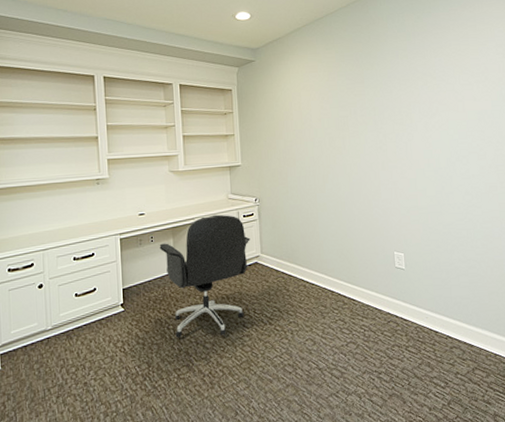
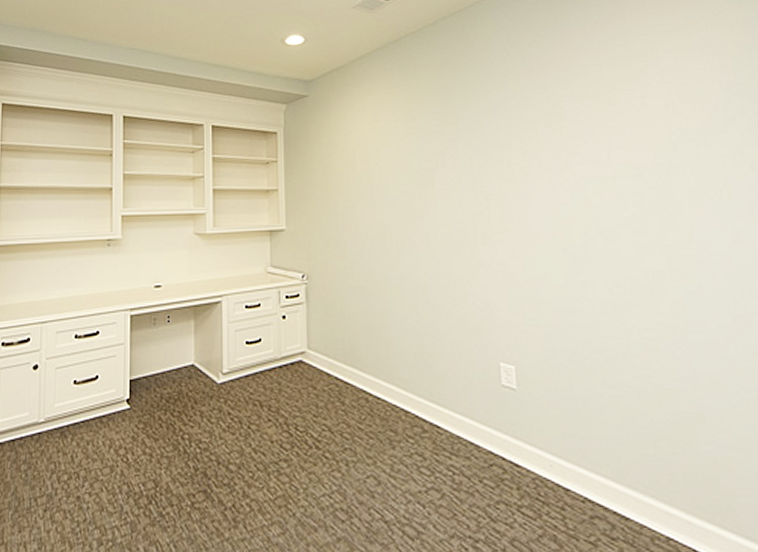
office chair: present [159,214,250,338] -> none [177,292,294,458]

